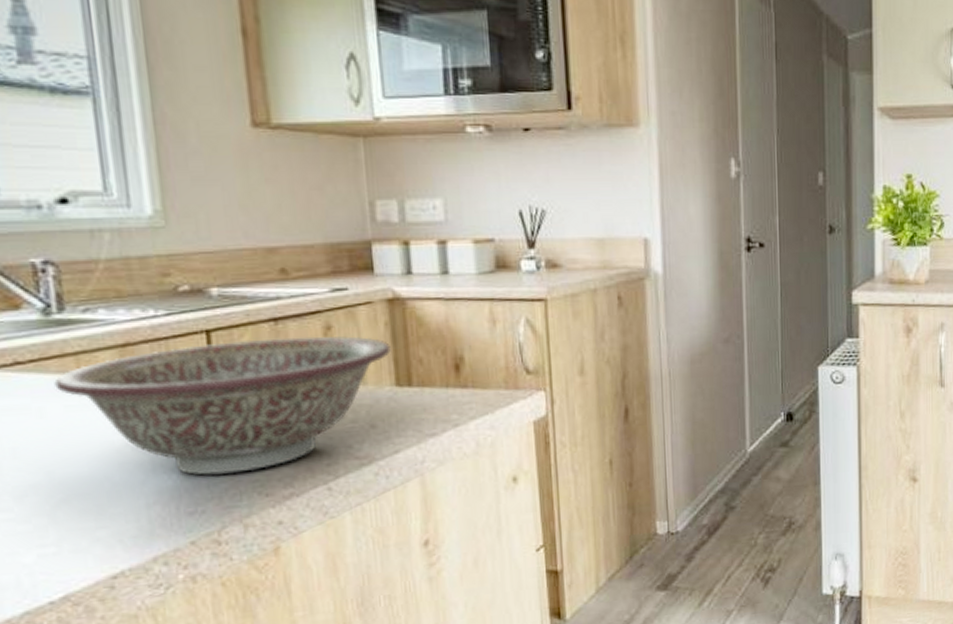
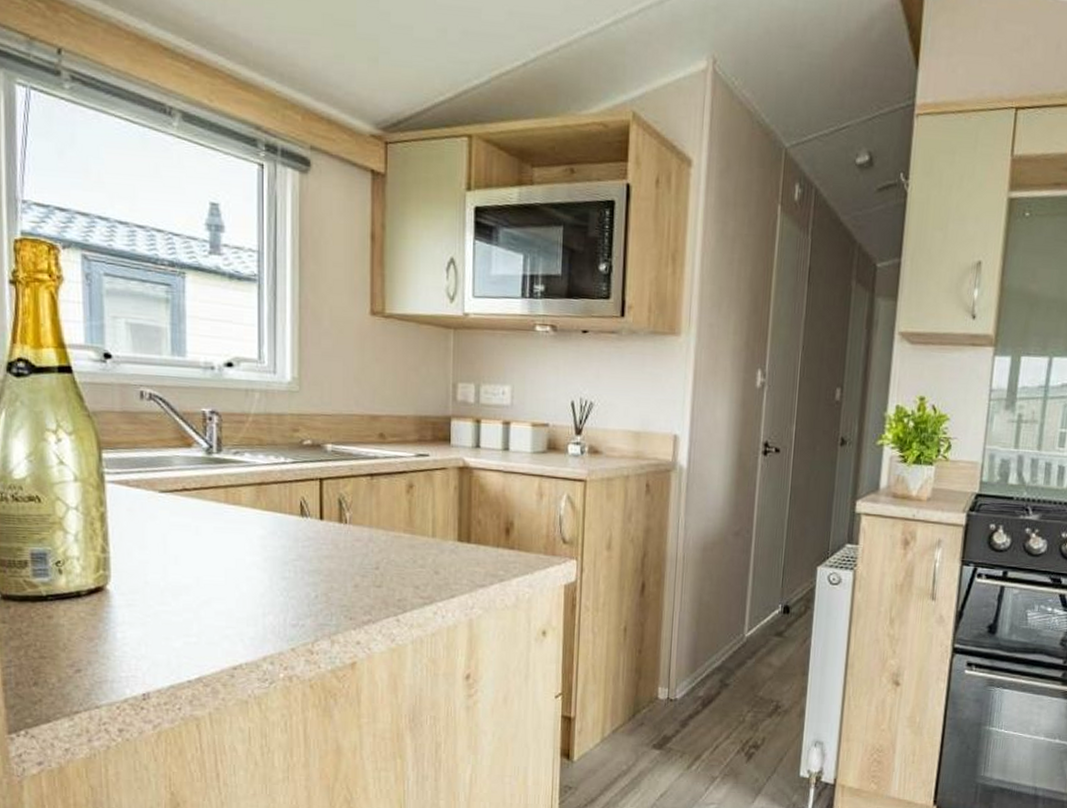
decorative bowl: present [54,336,391,475] -> none [209,489,457,597]

